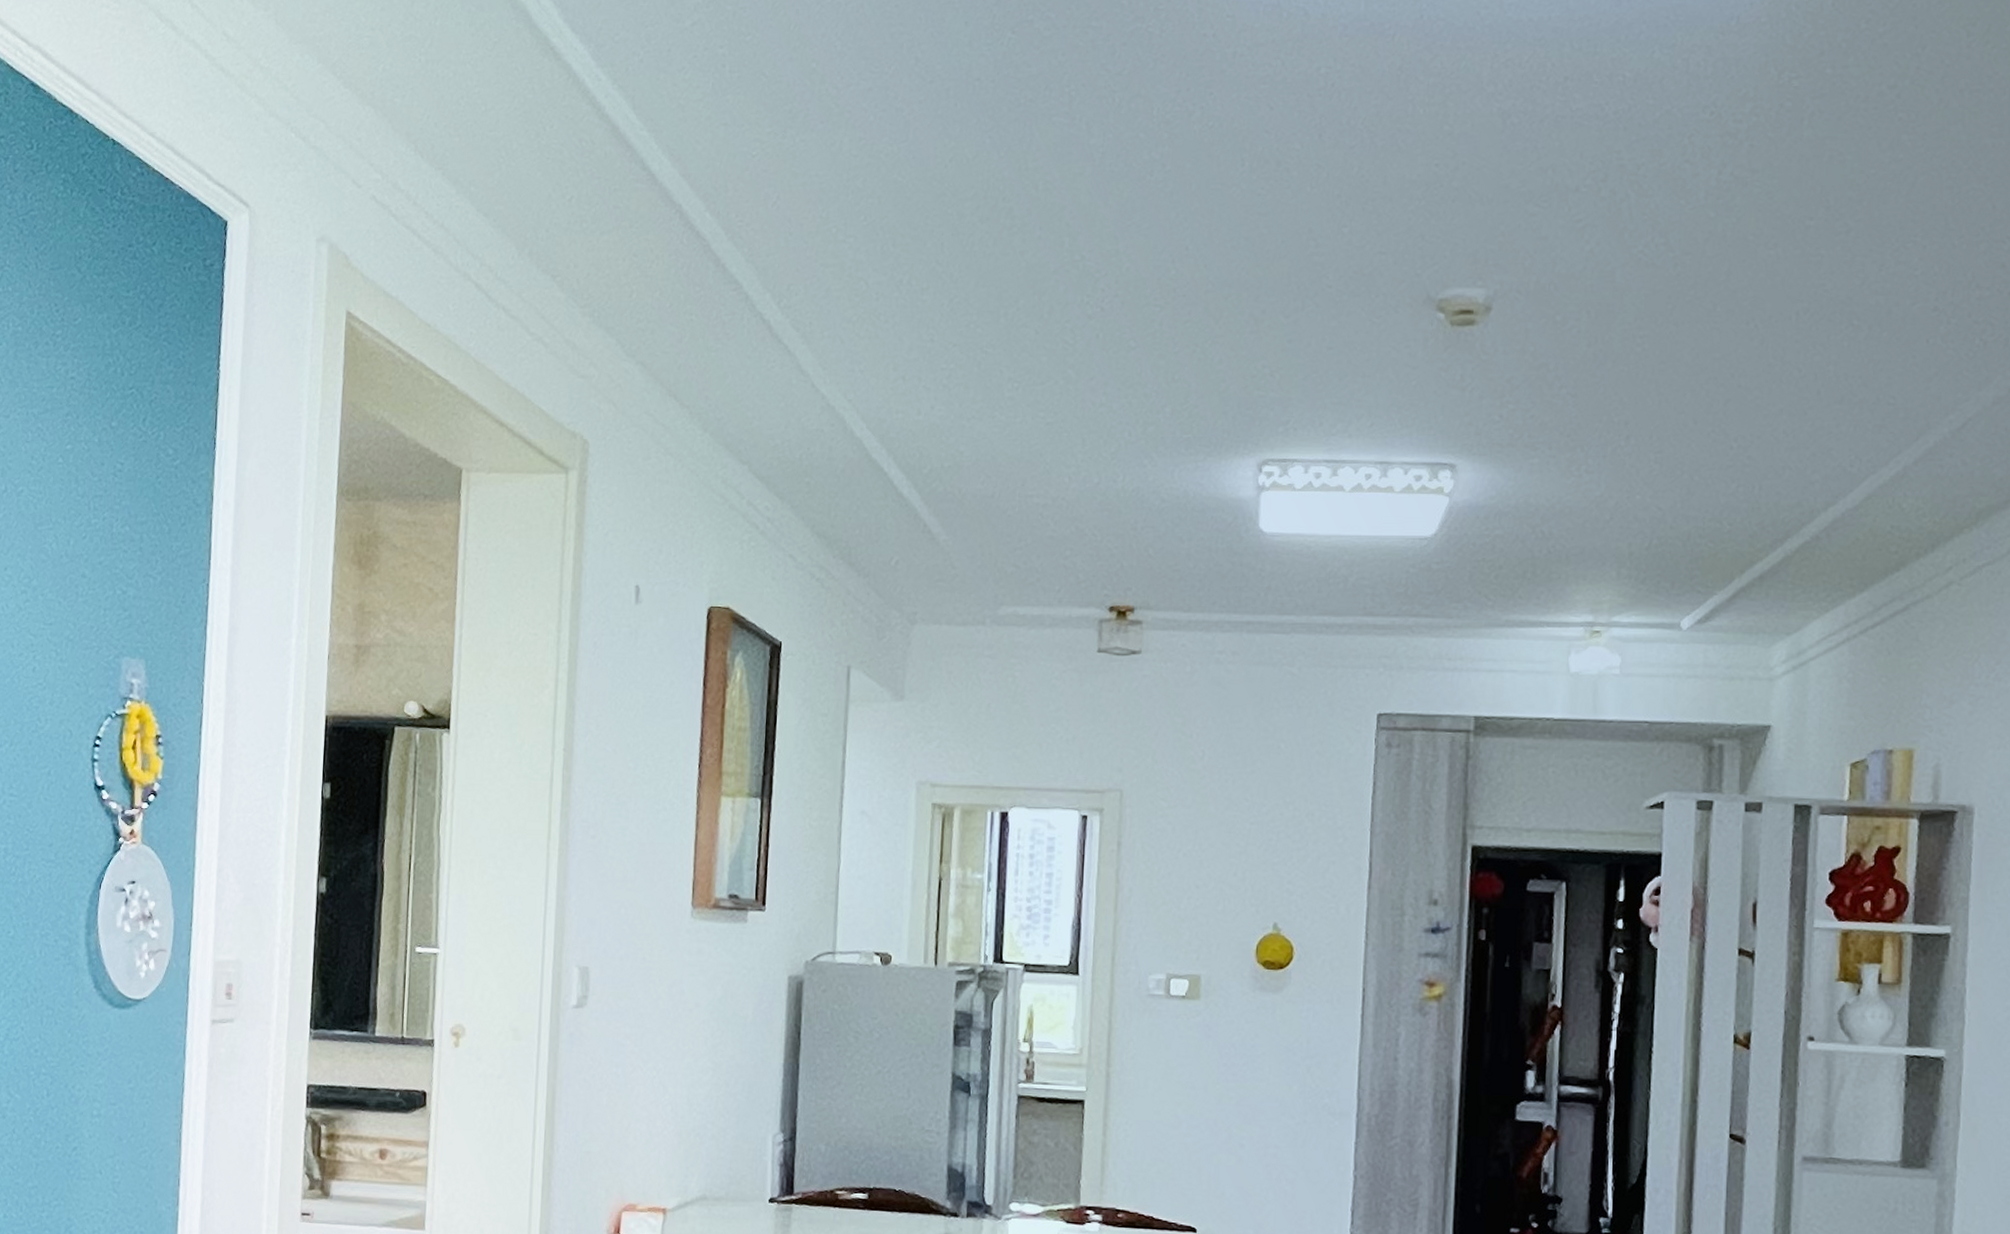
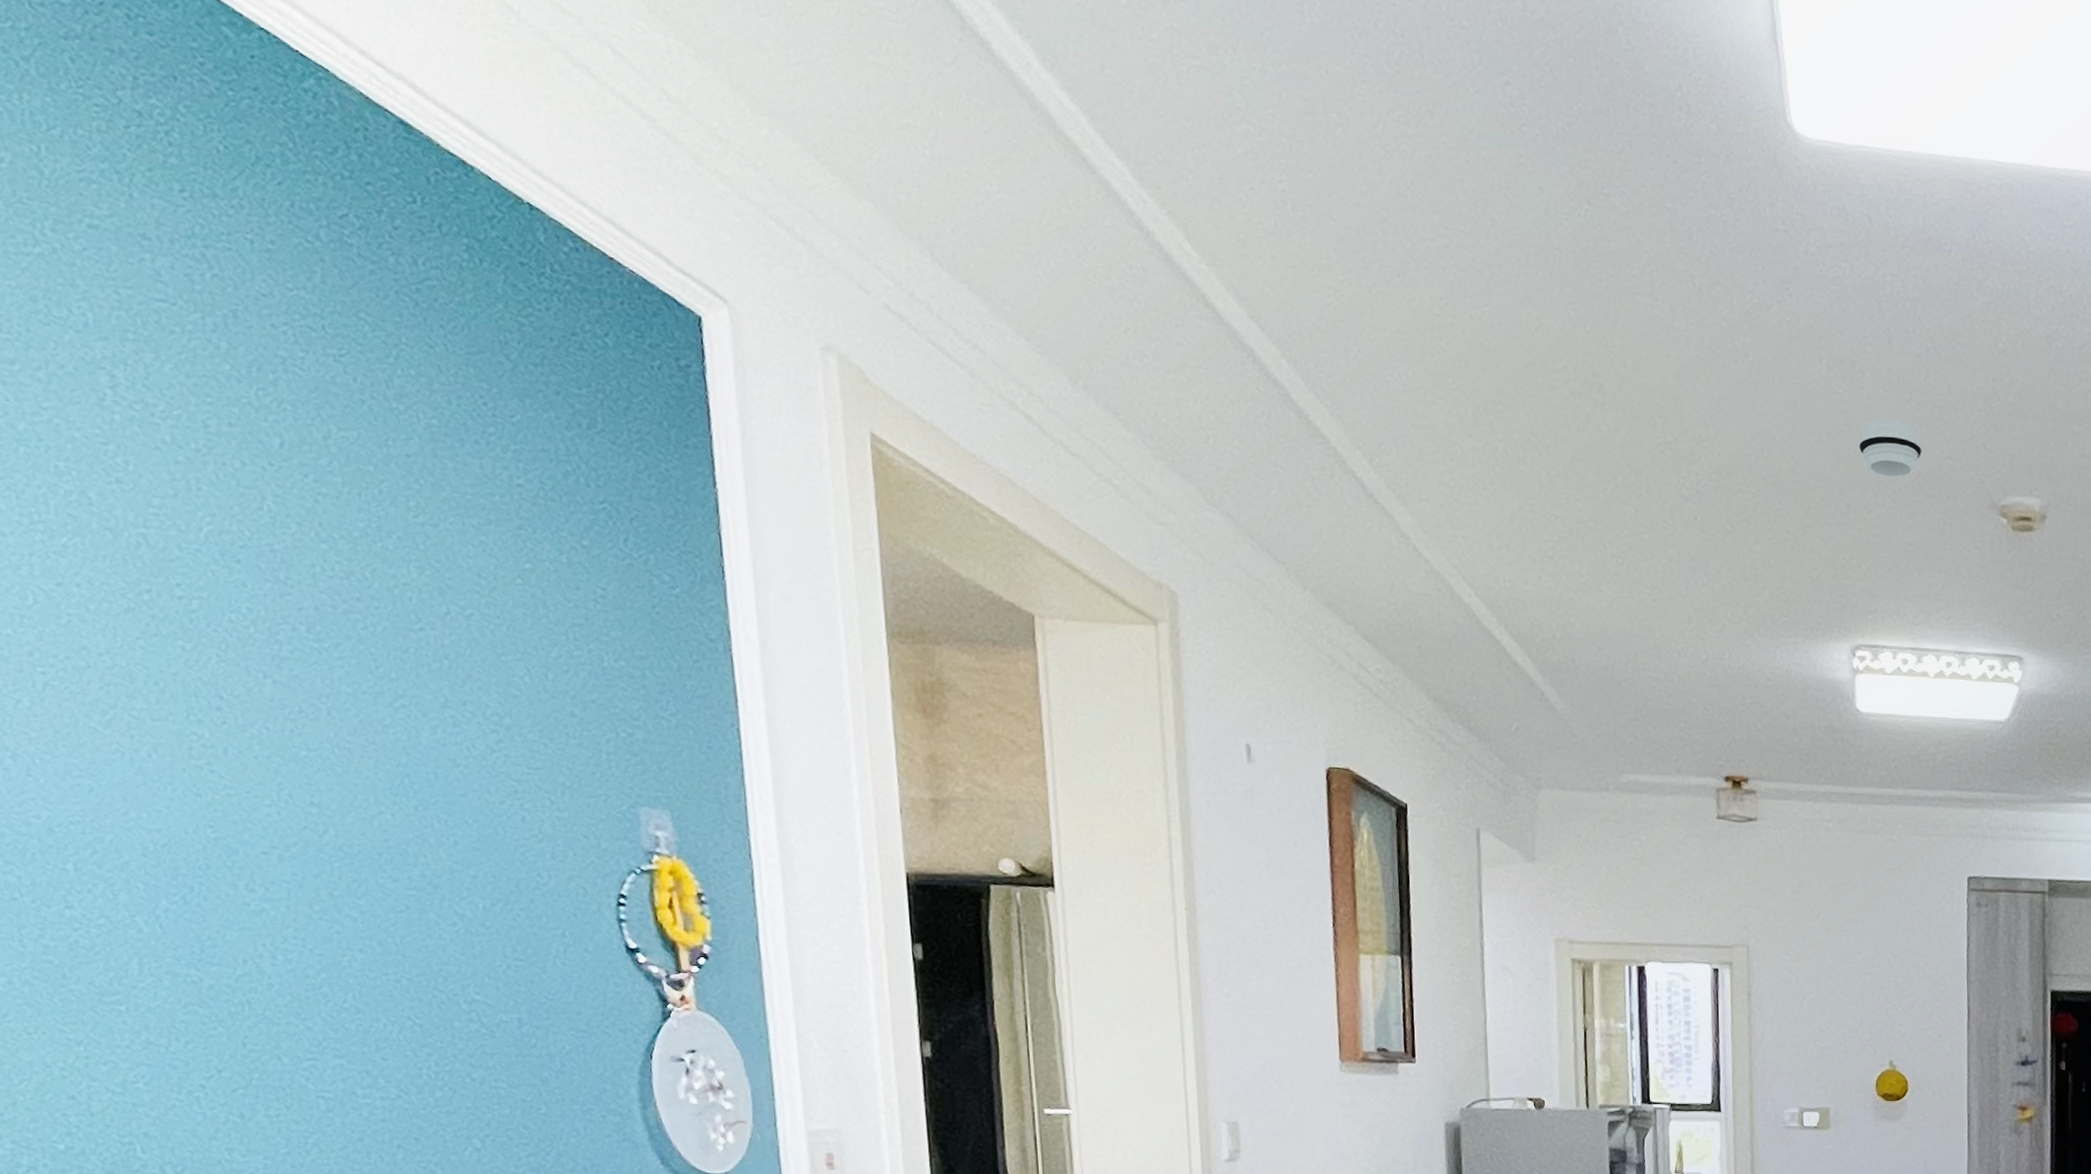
smoke detector: none [1279,217,1351,279] -> present [1858,419,1922,478]

